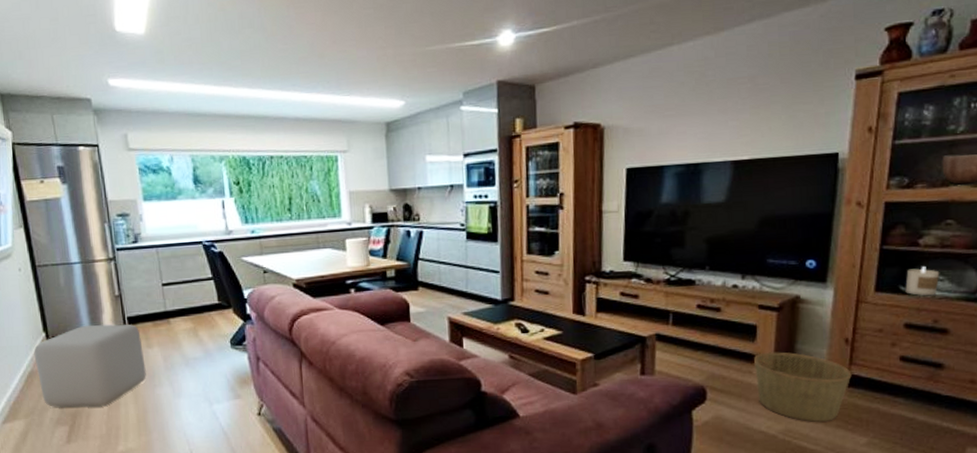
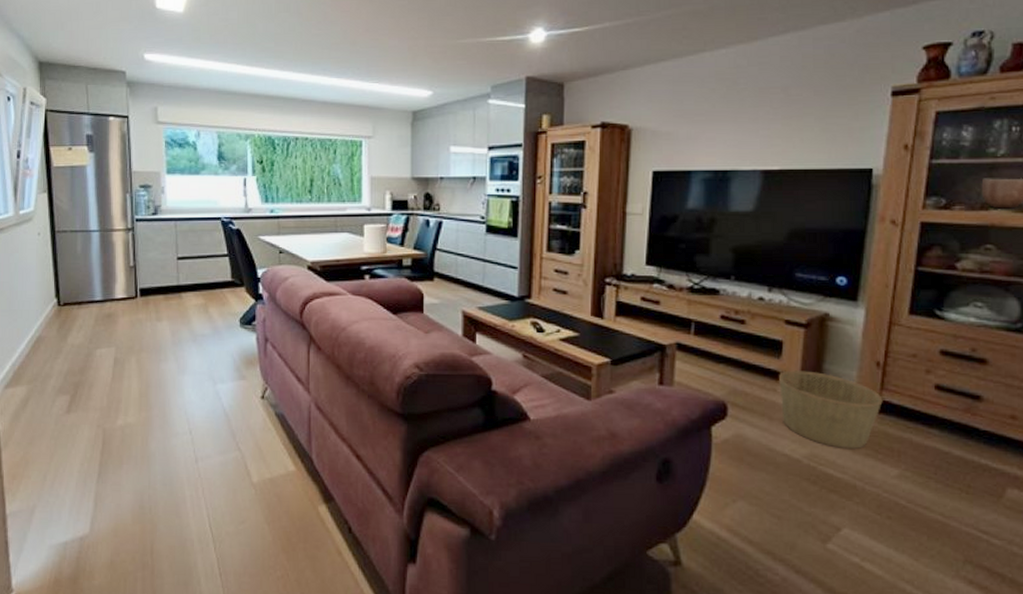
pouf: present [34,324,146,407] -> none [43,294,153,377]
candle: present [905,266,940,296] -> none [941,292,979,323]

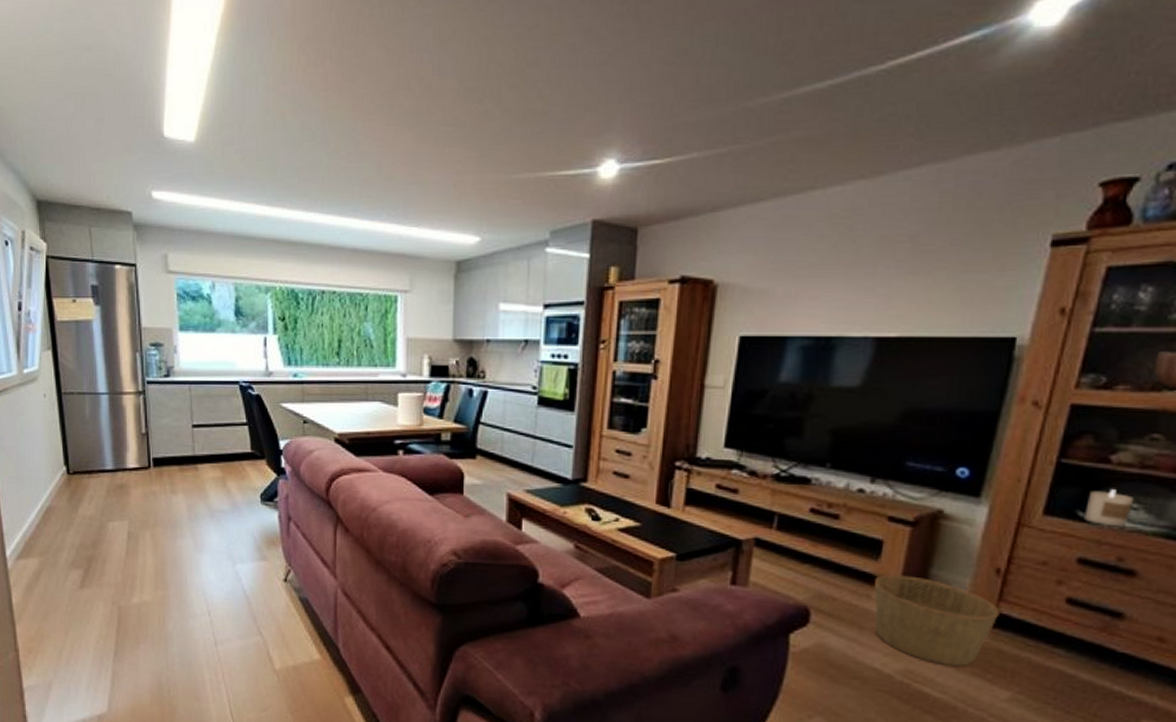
candle: none [941,292,979,323] -> present [1084,490,1135,528]

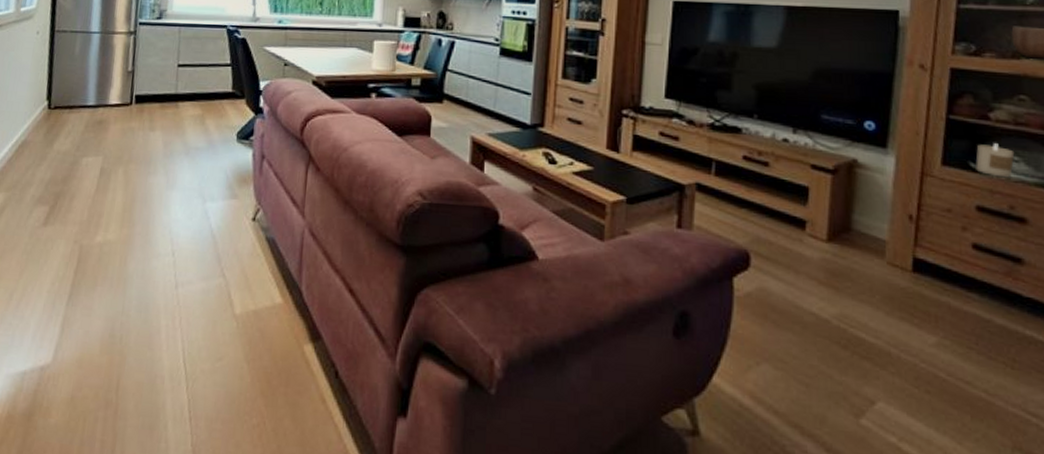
basket: present [874,574,1000,666] -> none [805,219,917,311]

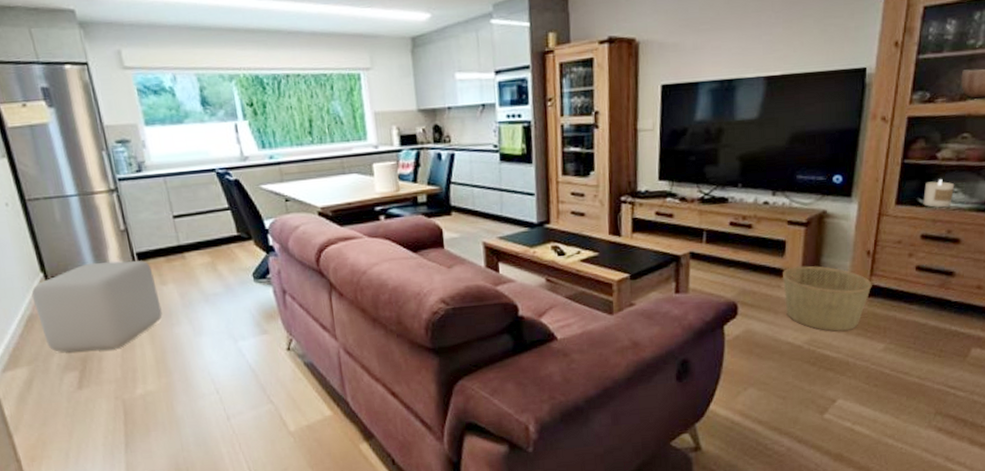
pouf: none [29,98,145,189] -> present [31,260,162,352]
basket: none [805,219,917,311] -> present [783,265,872,332]

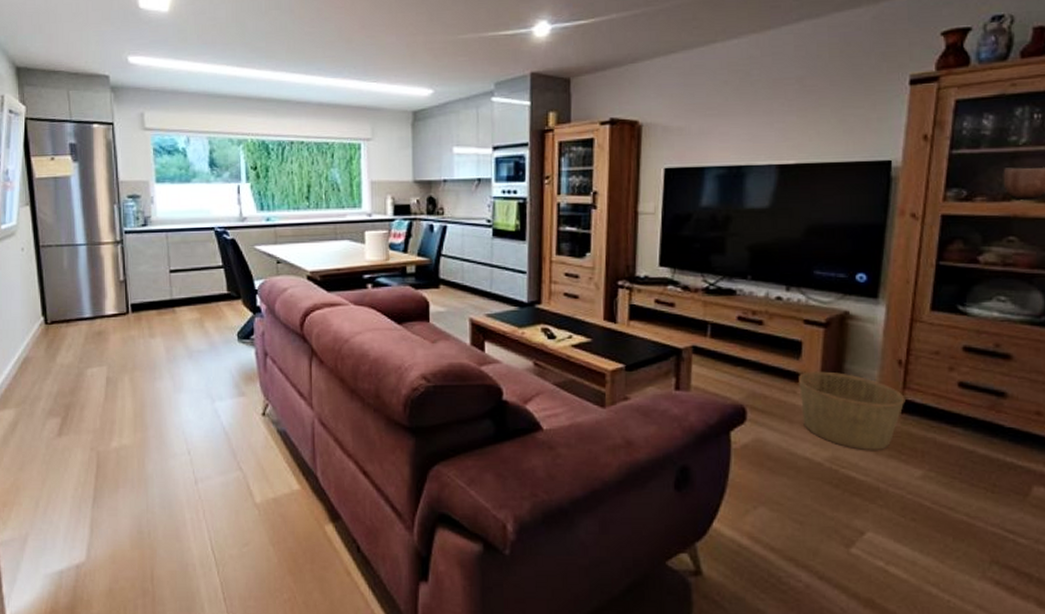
pouf: present [31,260,162,352] -> none [30,310,147,398]
candle: present [923,179,955,208] -> none [964,286,1002,318]

